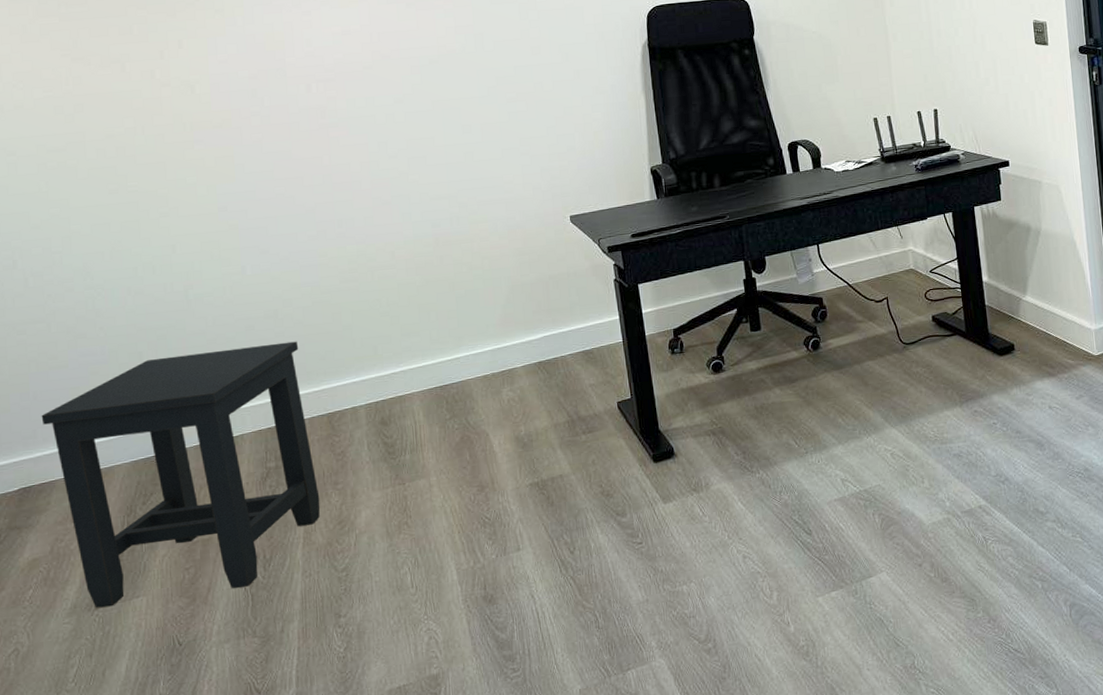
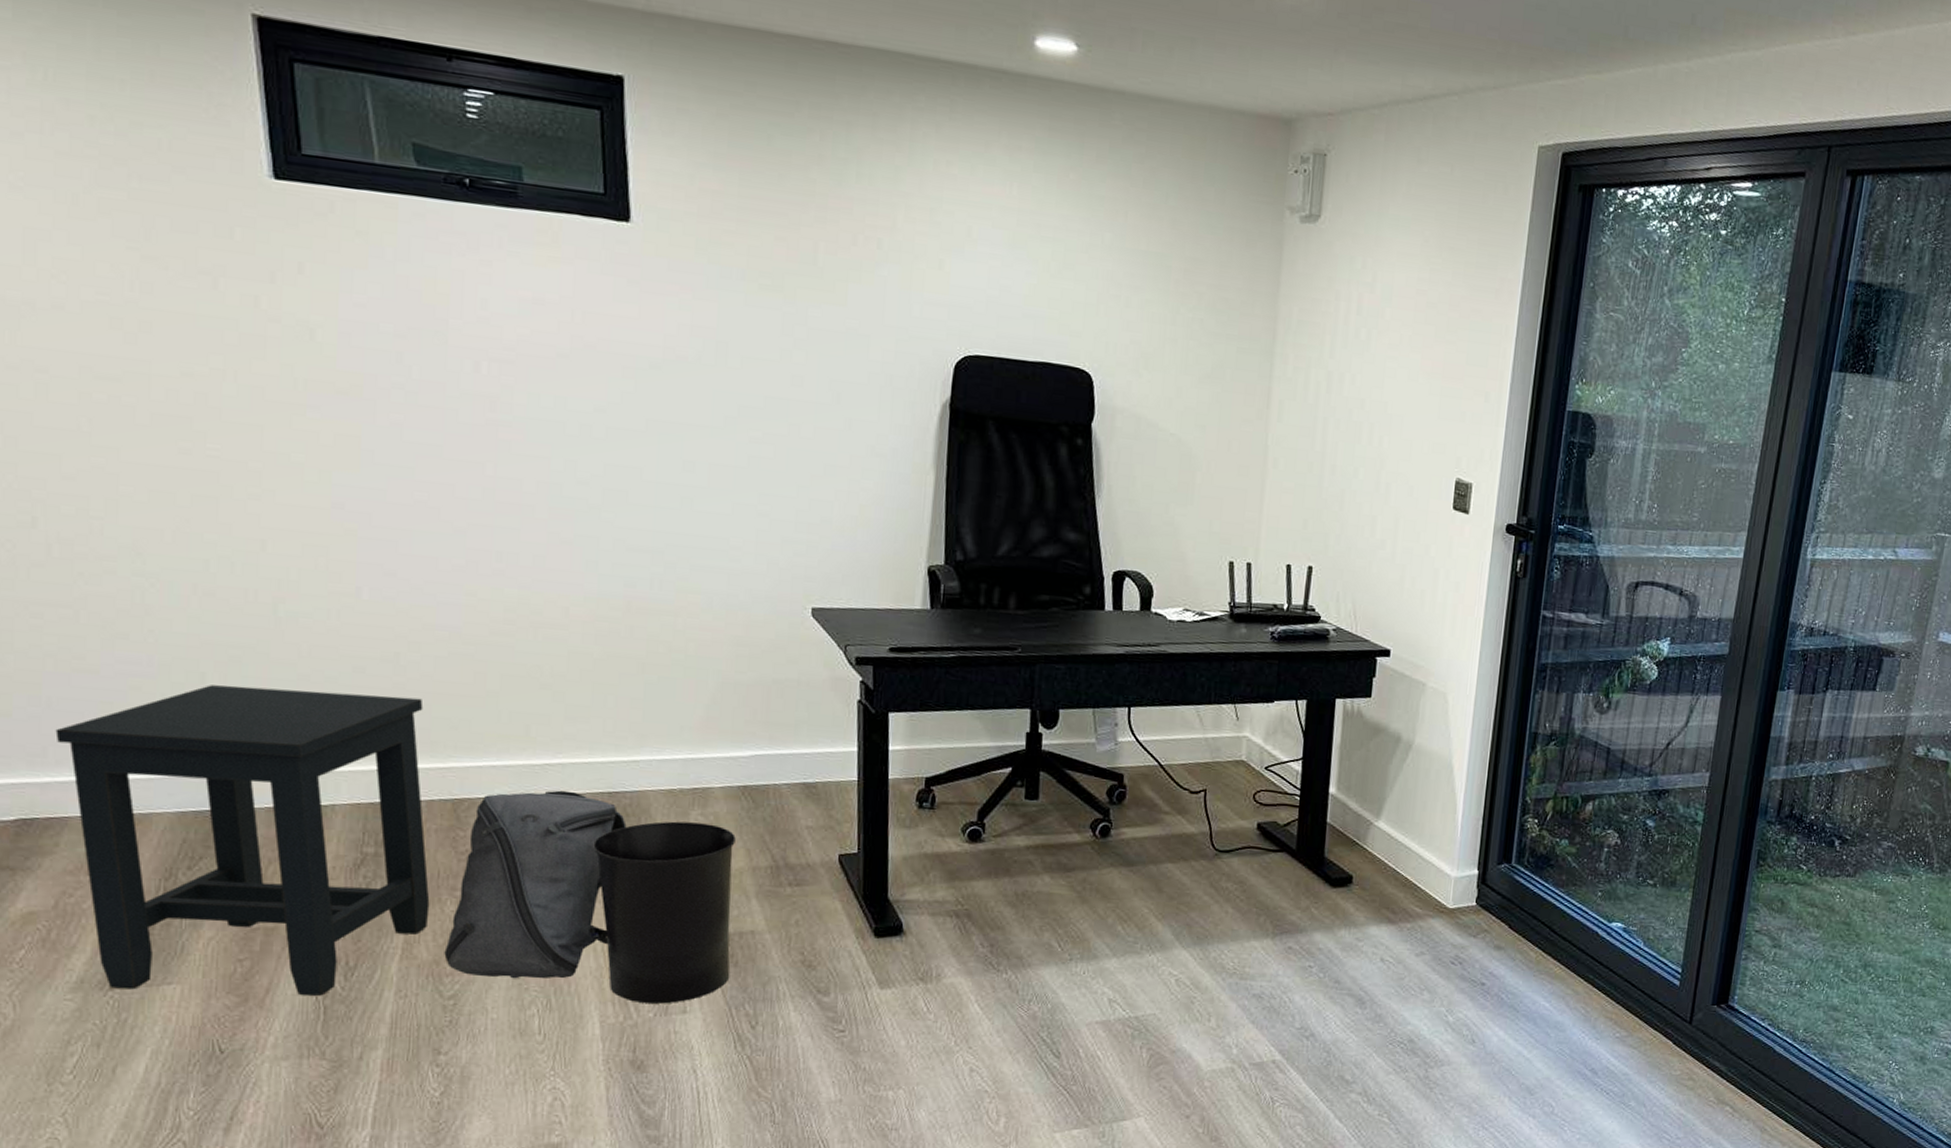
backpack: none [334,390,457,550] -> present [444,790,627,979]
waste bin: none [434,396,549,549] -> present [593,821,736,1004]

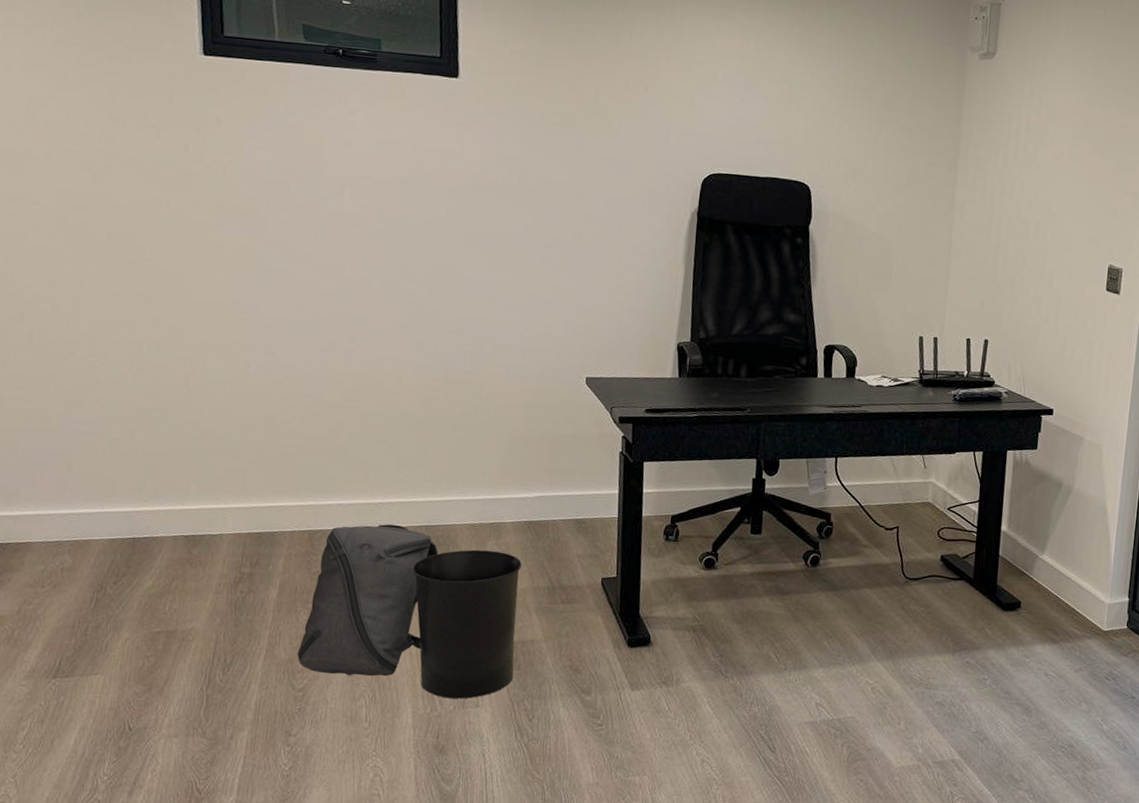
side table: present [55,685,430,996] -> none [27,440,291,686]

